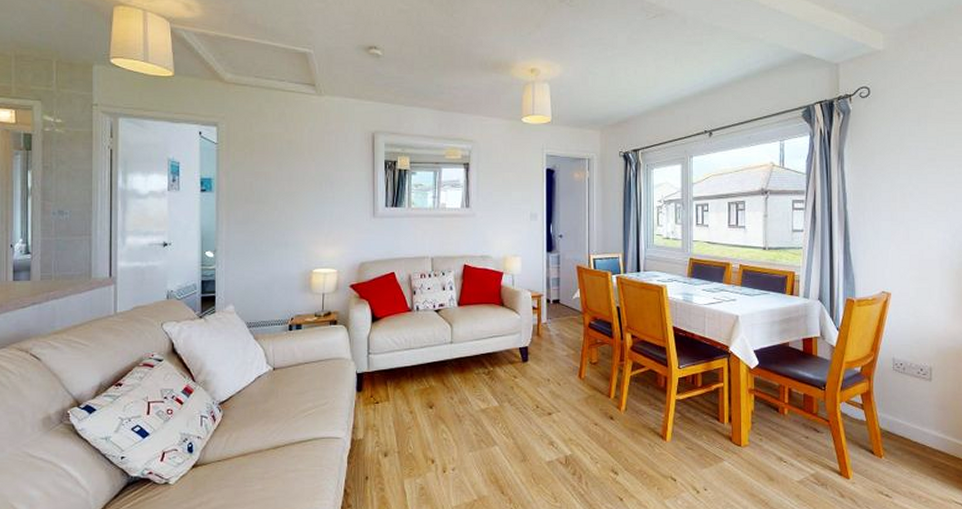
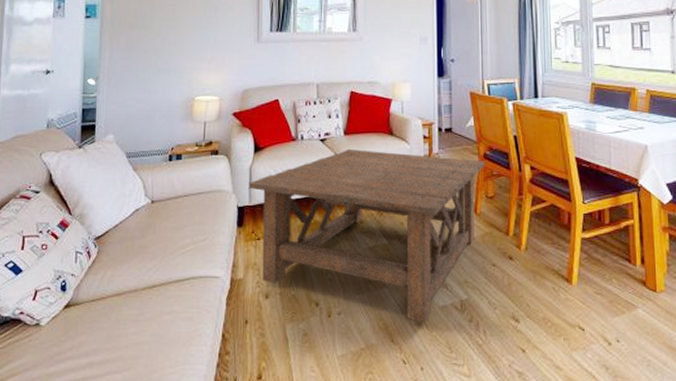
coffee table: none [367,318,589,476] -> present [249,148,485,323]

